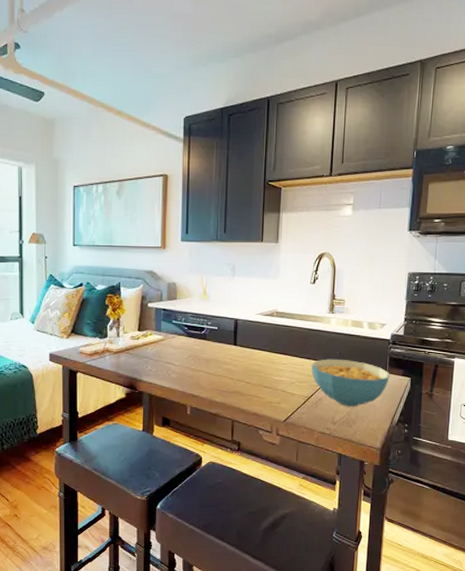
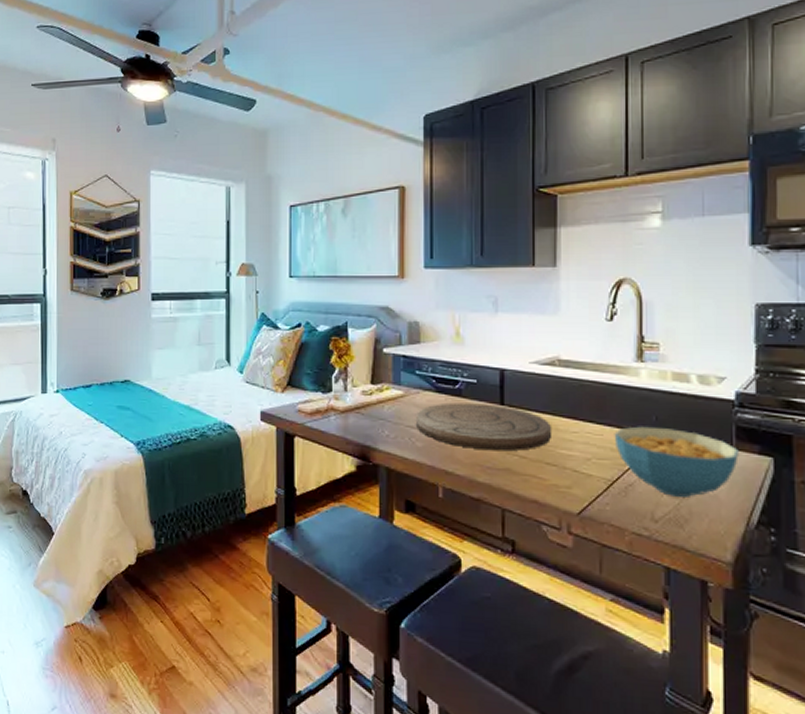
cutting board: none [172,344,269,379] -> present [416,402,551,451]

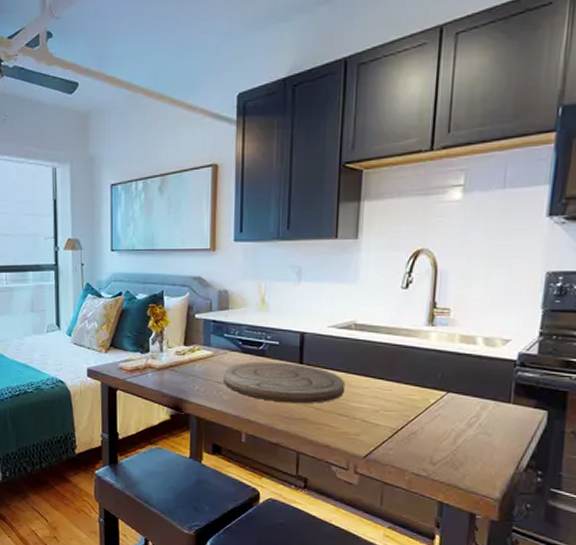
cereal bowl: present [614,426,739,497] -> none [401,382,516,444]

